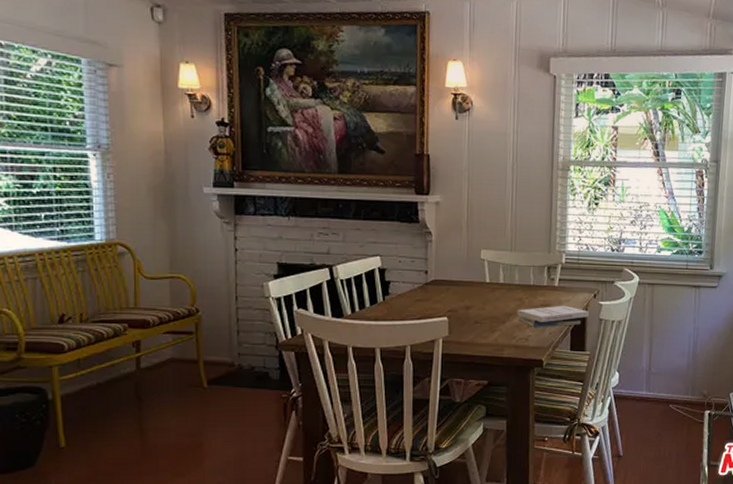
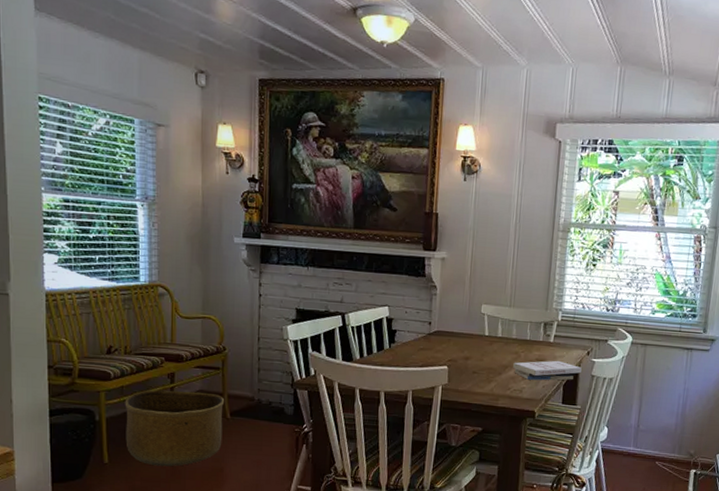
basket: none [82,360,201,447] -> present [125,389,225,467]

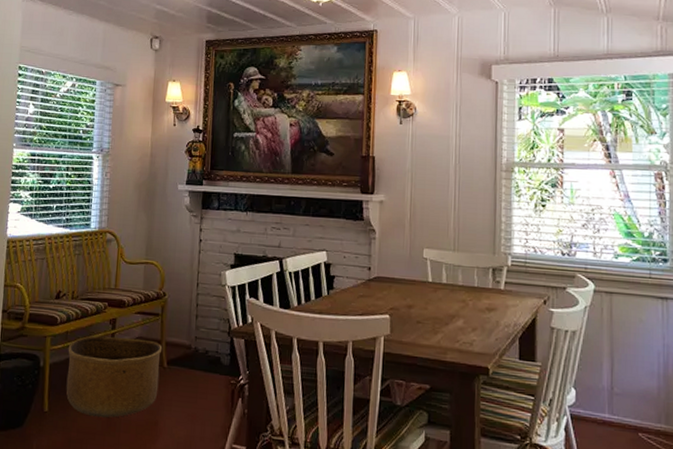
books: present [513,360,582,380] -> none [461,310,540,333]

